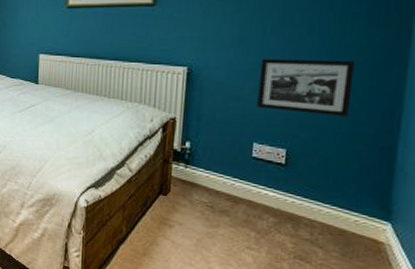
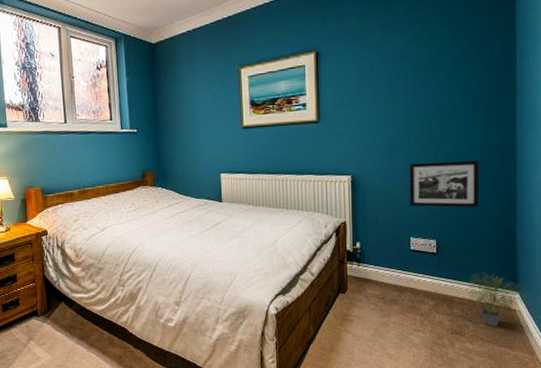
potted plant: none [320,193,404,258] -> present [467,272,528,326]

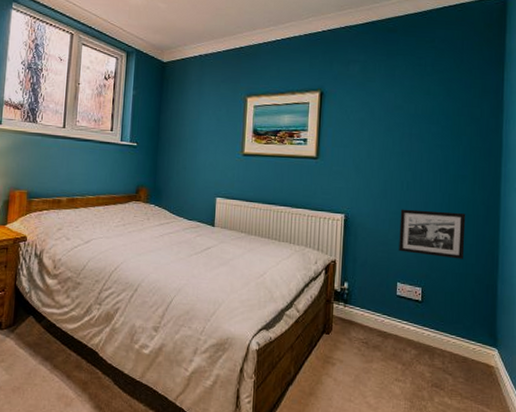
potted plant: present [467,272,528,326] -> none [449,325,506,382]

